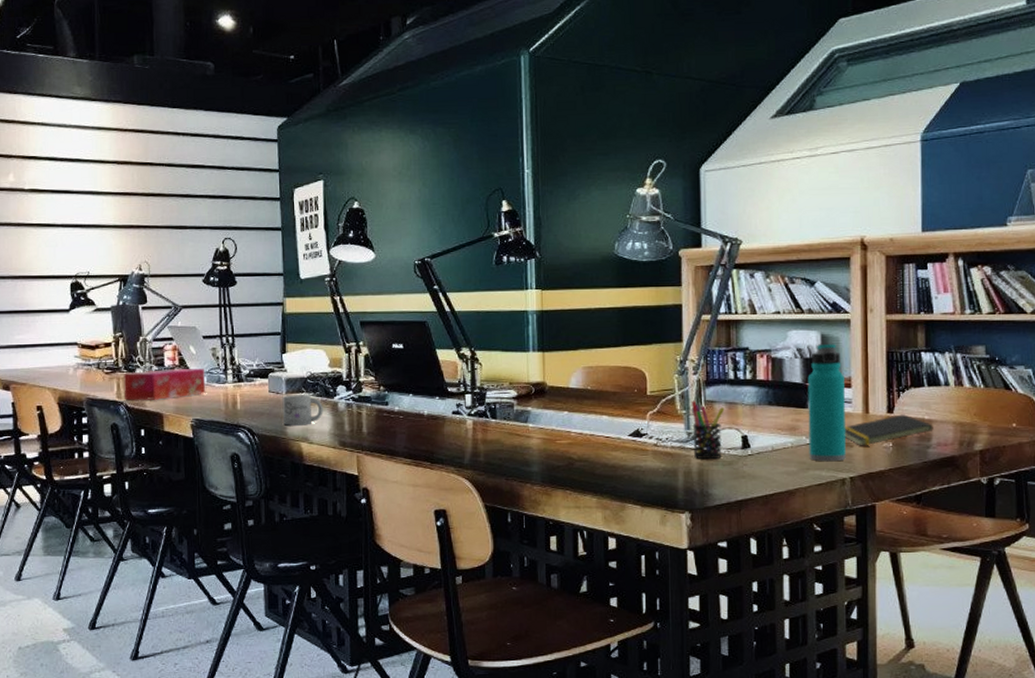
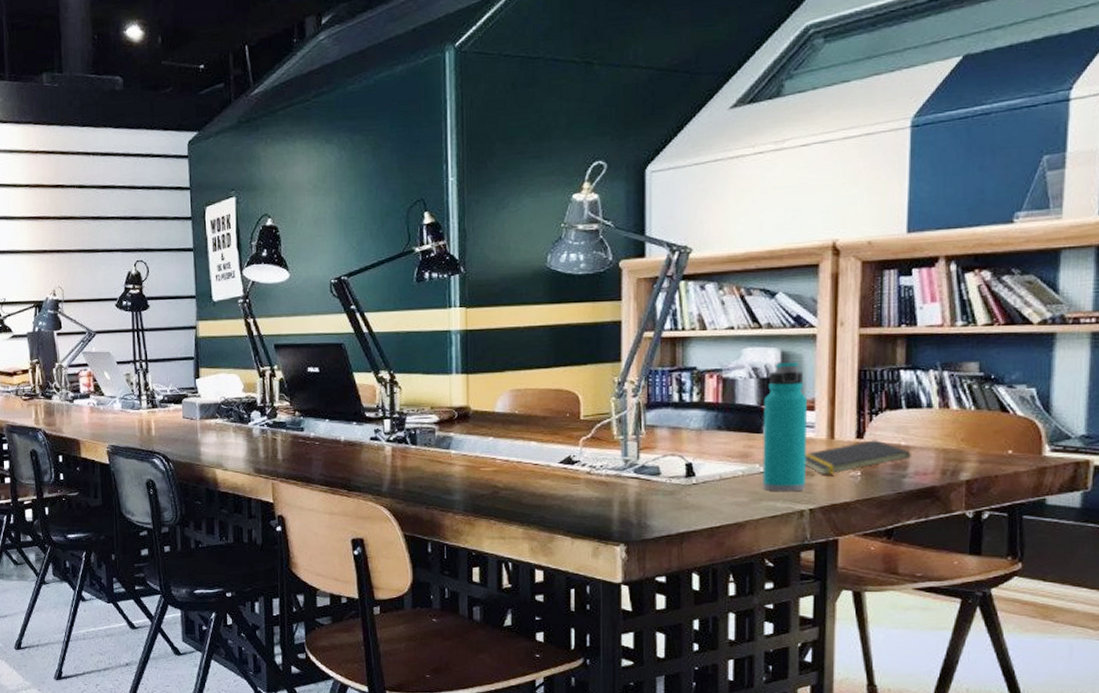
tissue box: present [123,368,206,400] -> none [41,394,121,427]
mug: present [282,394,323,426] -> none [196,419,238,452]
pen holder: present [691,400,725,460] -> none [629,425,667,489]

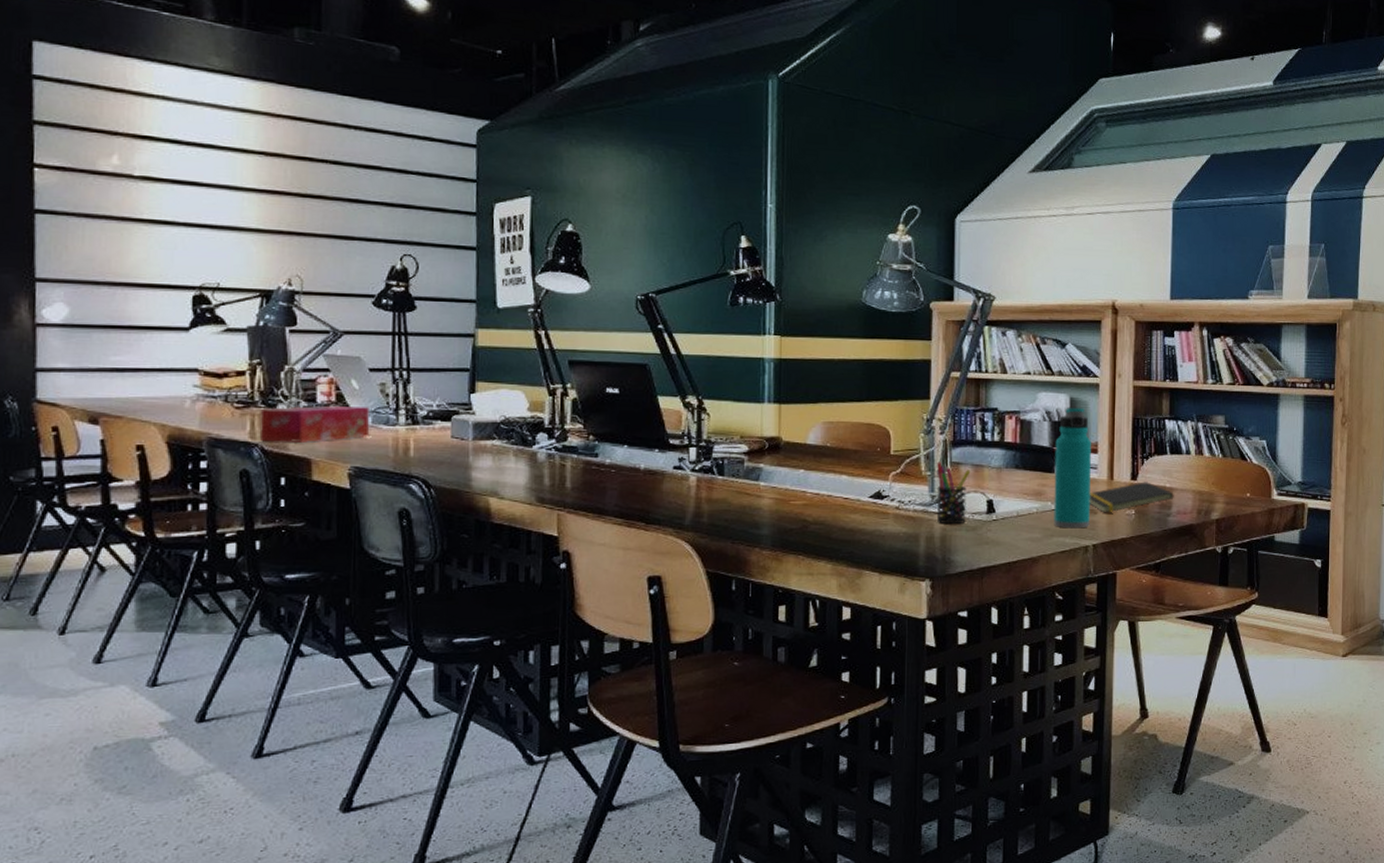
tissue box: none [41,394,121,427] -> present [259,405,370,442]
pen holder: none [629,425,667,489] -> present [936,461,971,525]

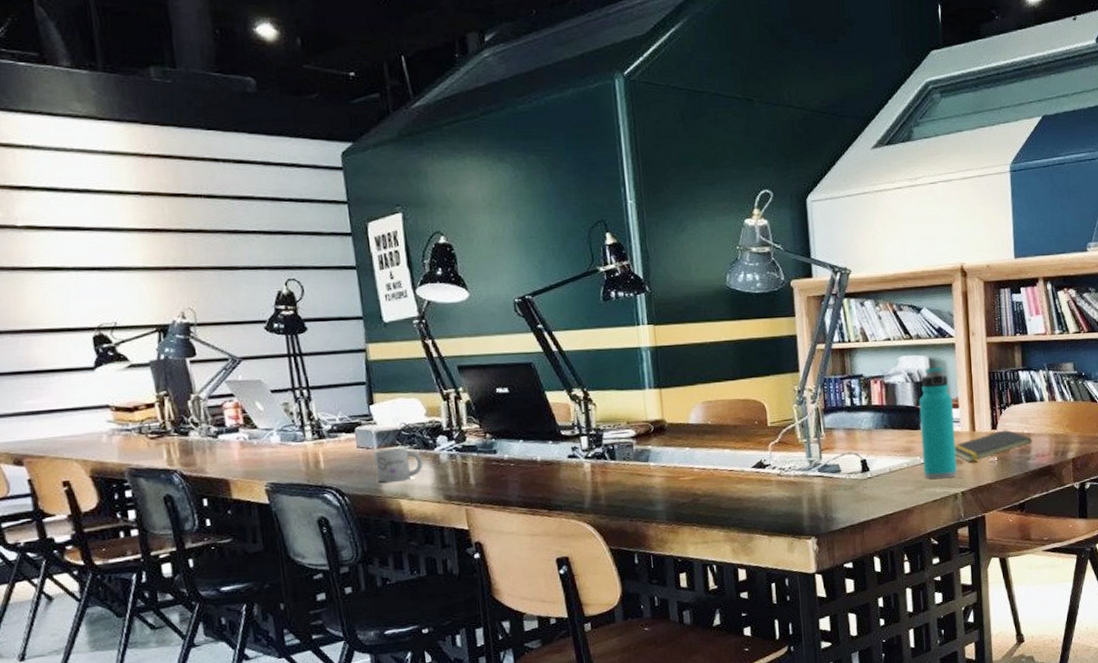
tissue box: present [259,405,370,442] -> none [174,426,281,467]
mug: none [467,441,519,478] -> present [373,447,423,483]
pen holder: present [936,461,971,525] -> none [810,429,844,486]

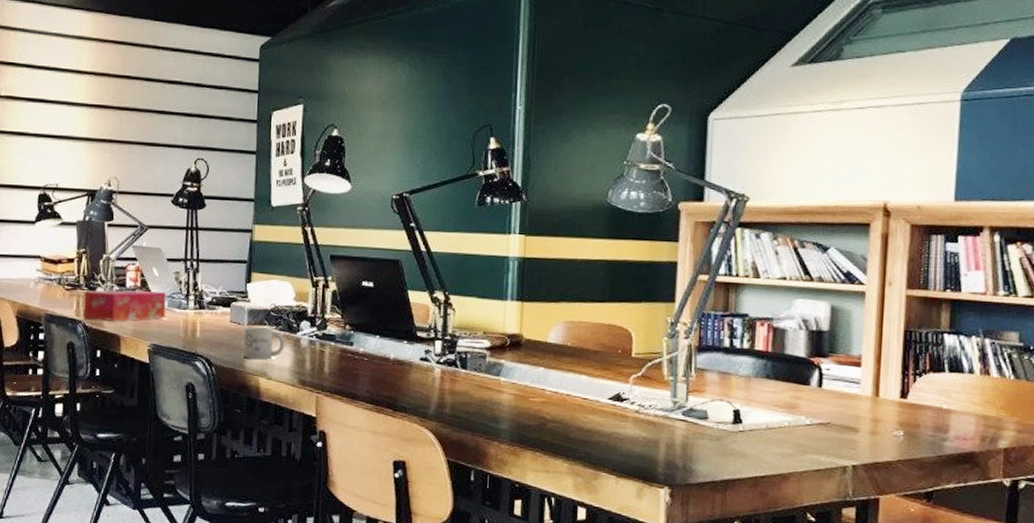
tissue box: none [174,426,281,467] -> present [82,289,167,321]
water bottle: present [919,366,957,479] -> none [807,315,854,447]
notepad: present [954,430,1032,462] -> none [849,401,952,433]

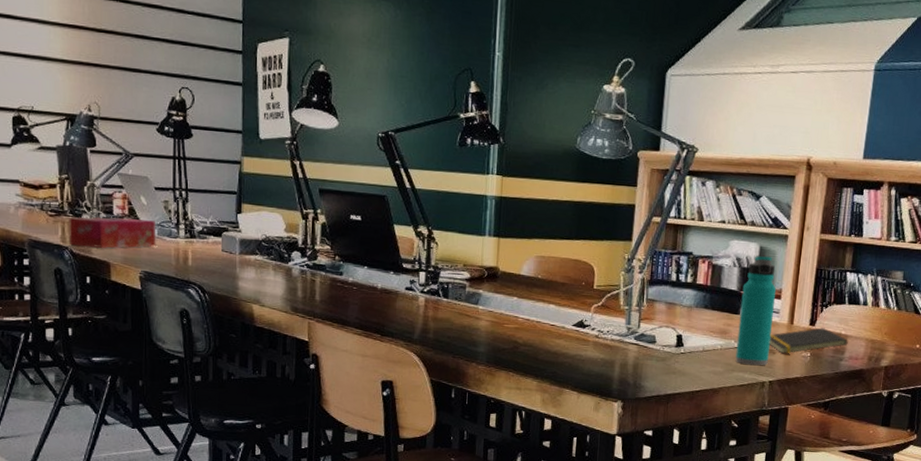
mug: present [242,326,285,360] -> none [235,256,277,288]
water bottle: none [807,315,854,447] -> present [735,255,776,366]
notepad: none [849,401,952,433] -> present [769,327,848,354]

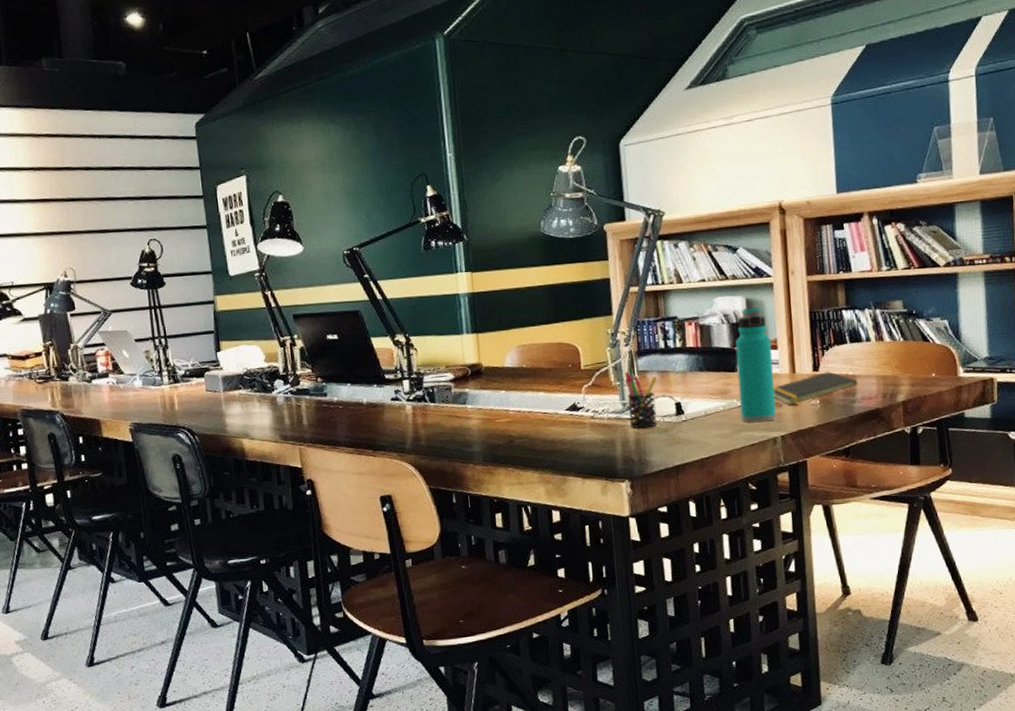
tissue box: present [69,216,156,248] -> none [56,372,142,409]
pen holder: none [630,297,664,355] -> present [624,371,657,429]

